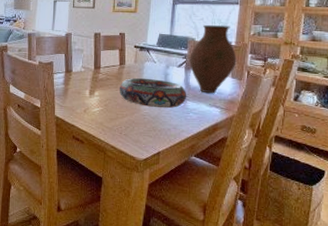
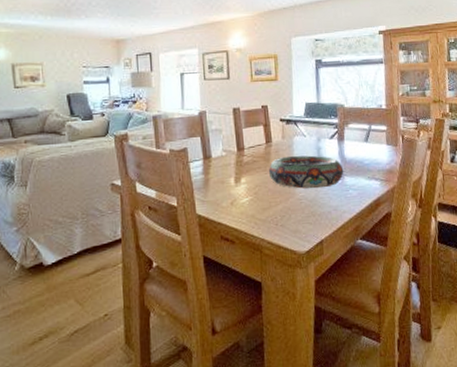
vase: present [189,25,237,94] -> none [340,87,390,165]

